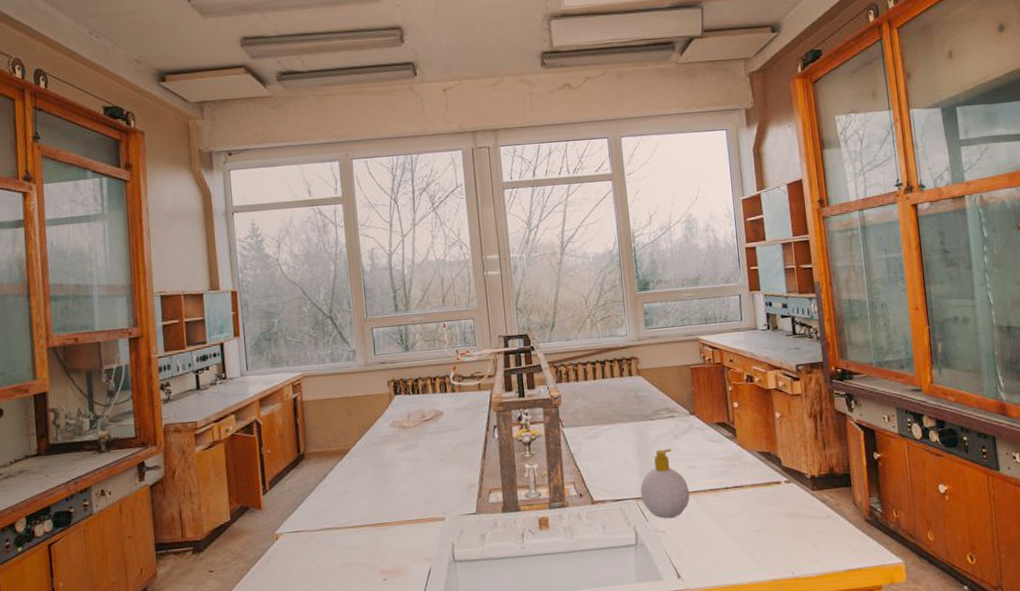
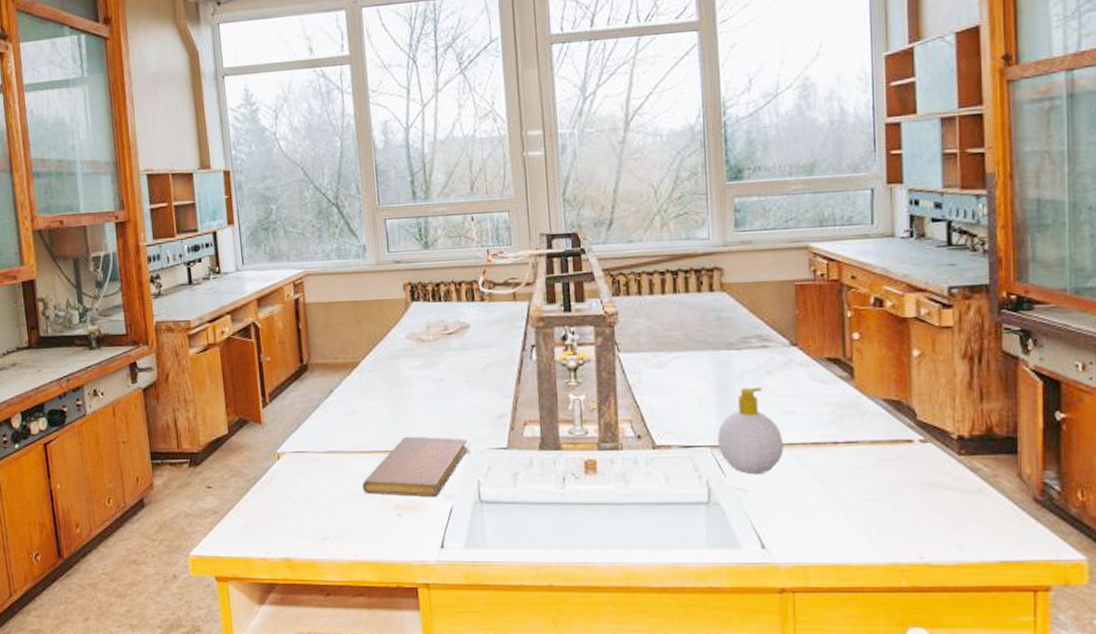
notebook: none [351,508,444,564] -> present [361,436,468,498]

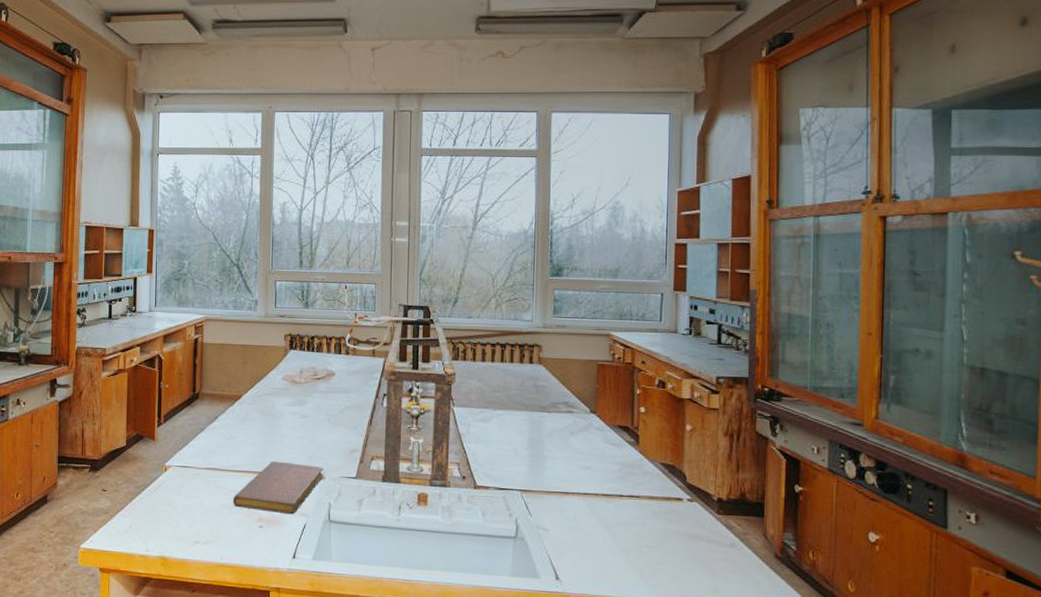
soap bottle: present [717,387,784,475] -> none [526,444,580,517]

